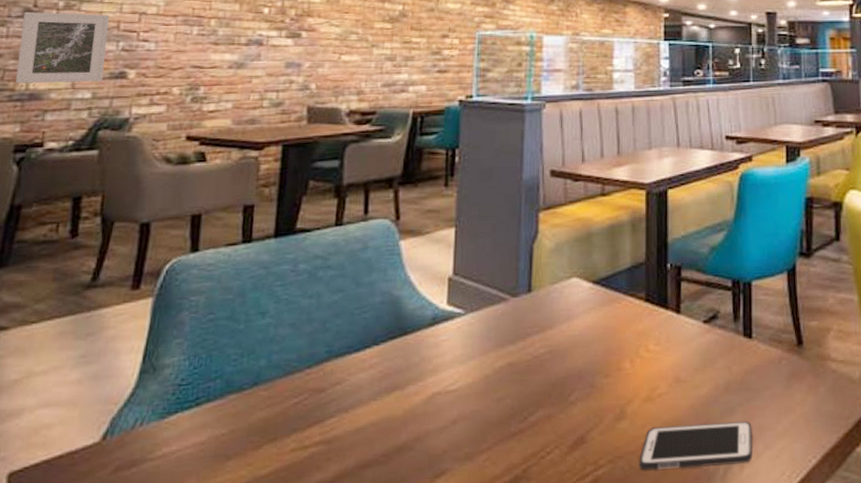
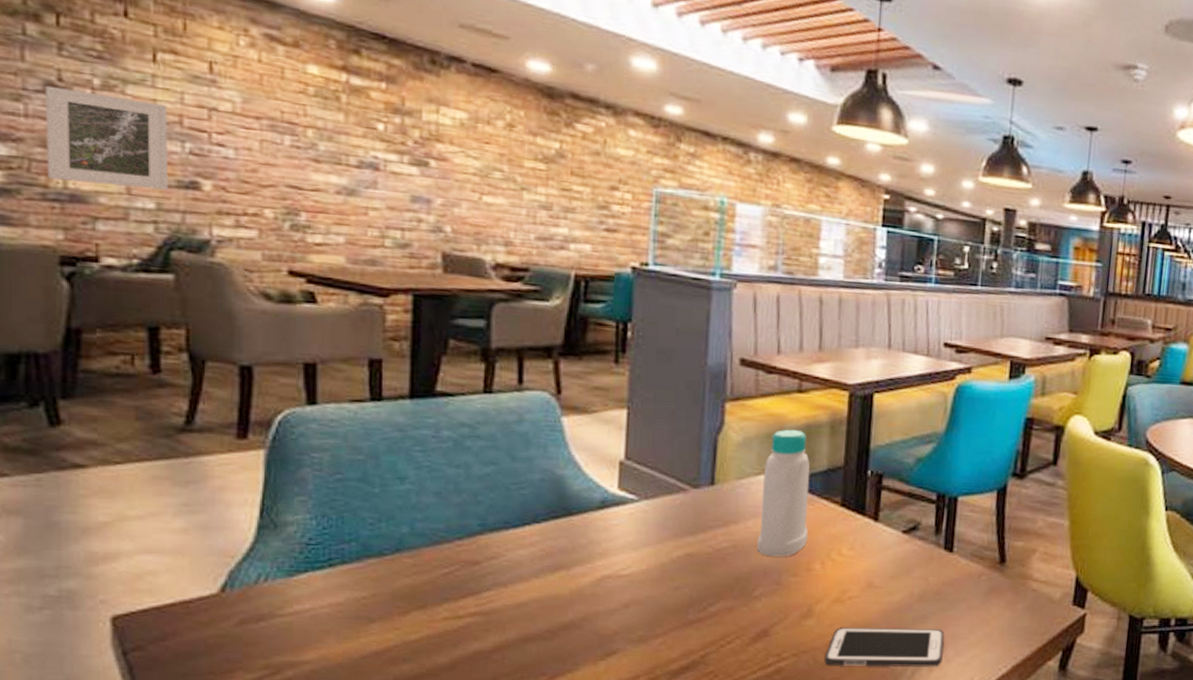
bottle: none [571,231,616,359] -> present [757,429,810,557]

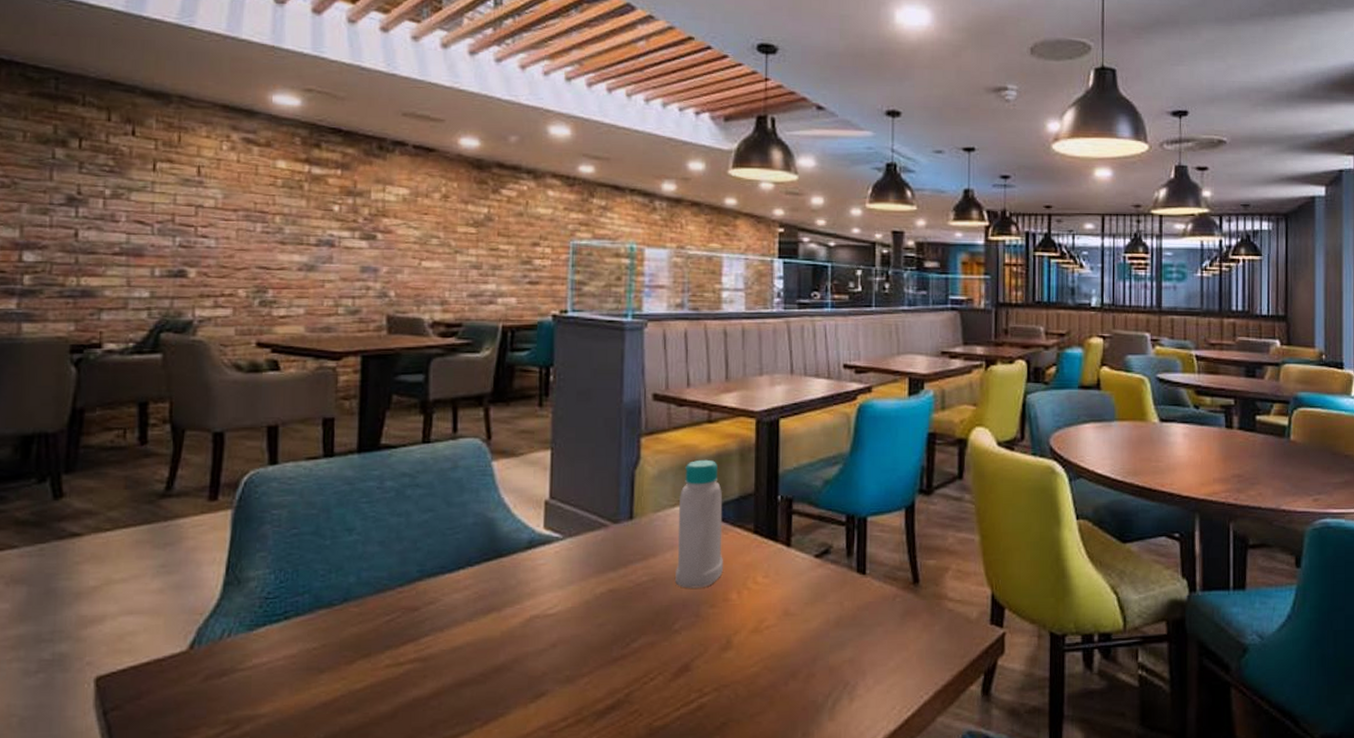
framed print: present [45,85,167,190] -> none [64,199,163,280]
cell phone: present [824,627,945,667] -> none [745,656,863,700]

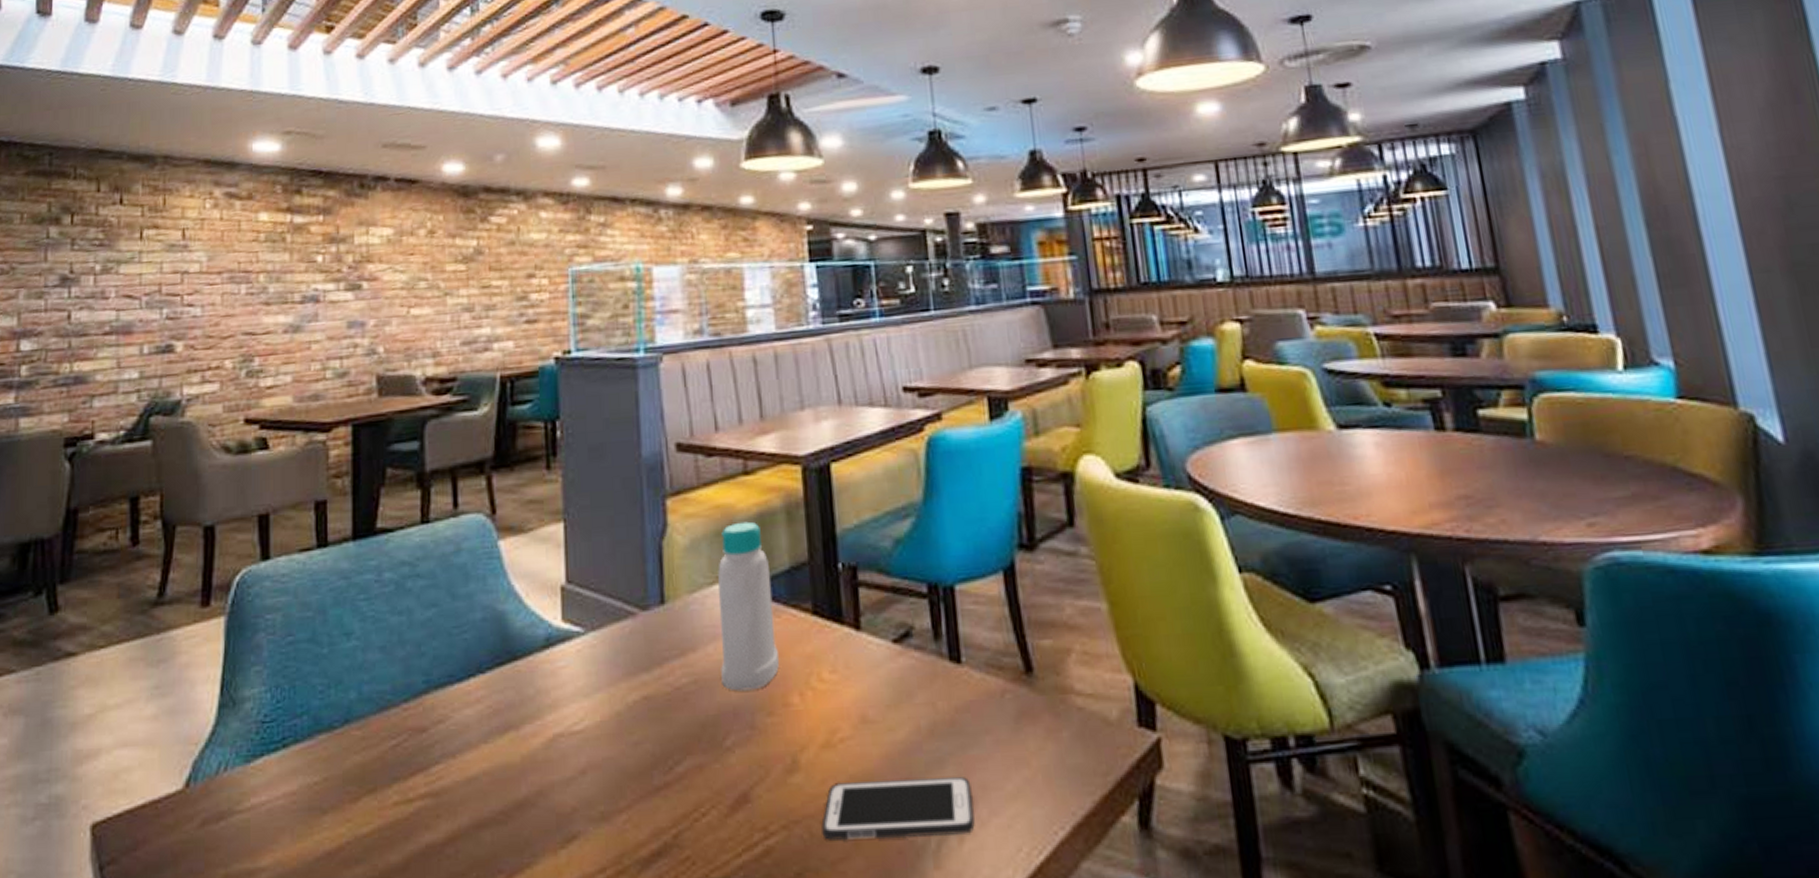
cell phone: none [745,656,863,700] -> present [821,777,975,840]

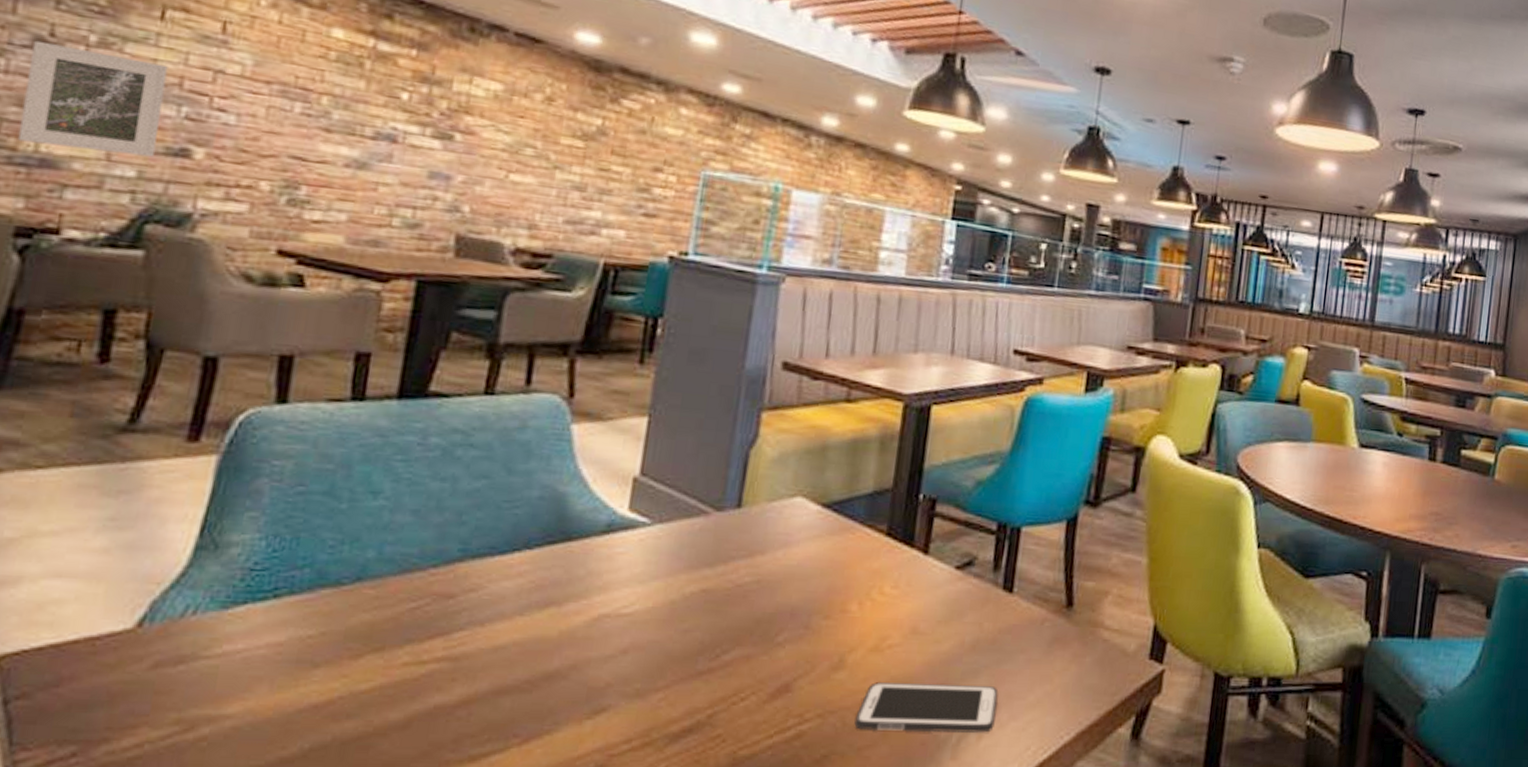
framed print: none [58,276,150,365] -> present [17,40,168,157]
bottle: present [717,521,779,691] -> none [784,444,854,595]

